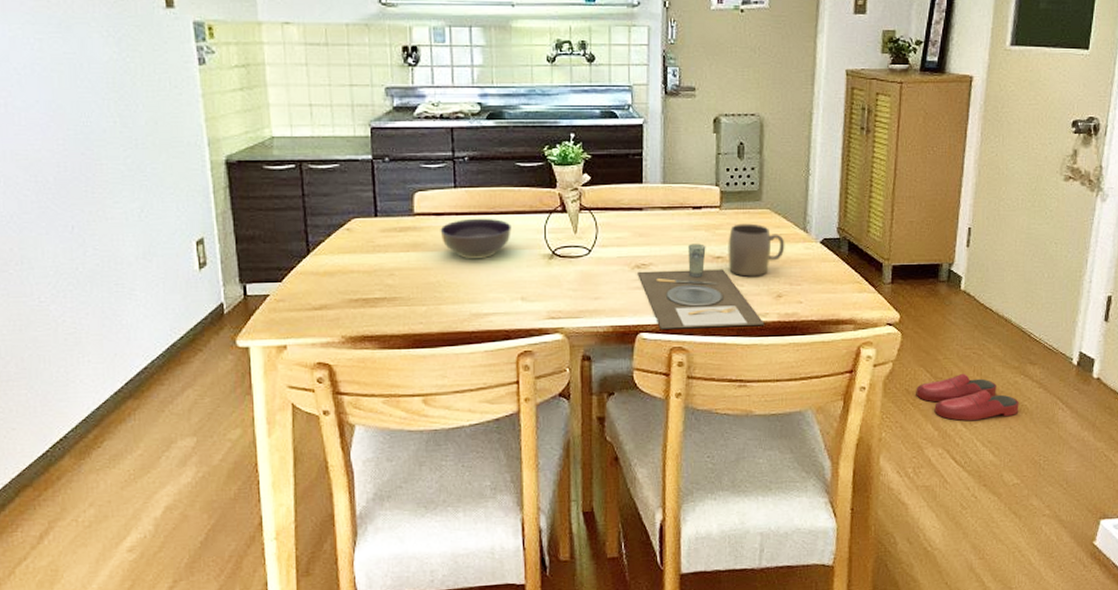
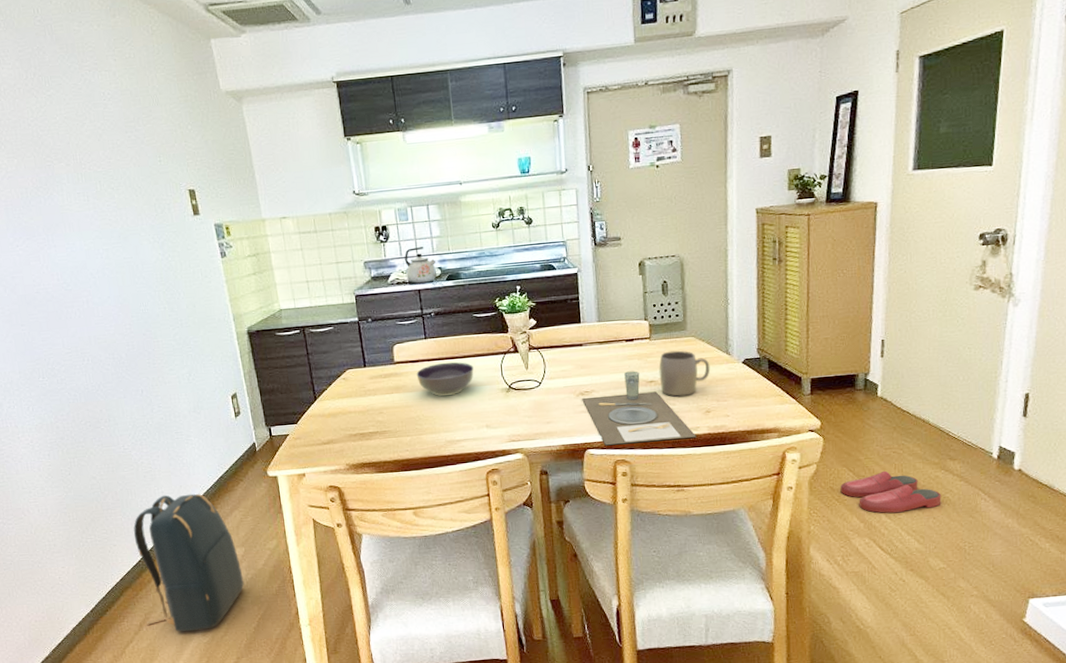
backpack: none [42,364,192,546] -> present [133,493,244,632]
kettle: none [437,76,476,120] -> present [404,247,437,284]

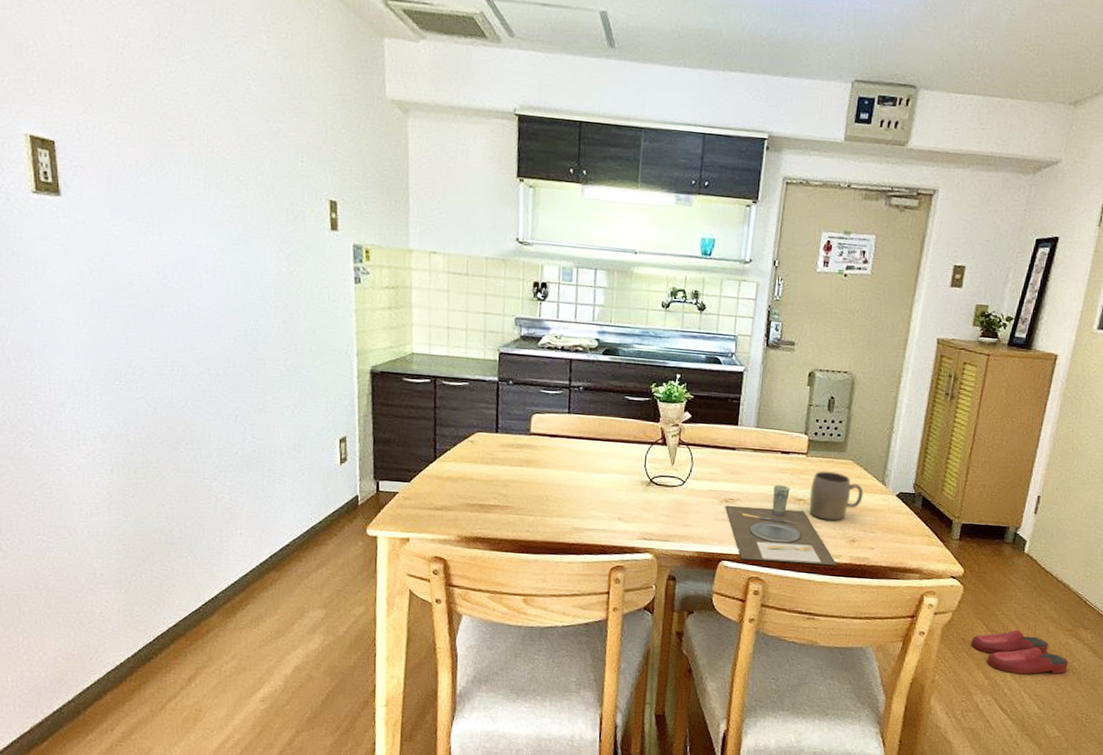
backpack: present [133,493,244,632] -> none [196,537,319,695]
kettle: present [404,247,437,284] -> none [559,312,595,353]
bowl: present [416,362,474,396] -> none [552,442,616,479]

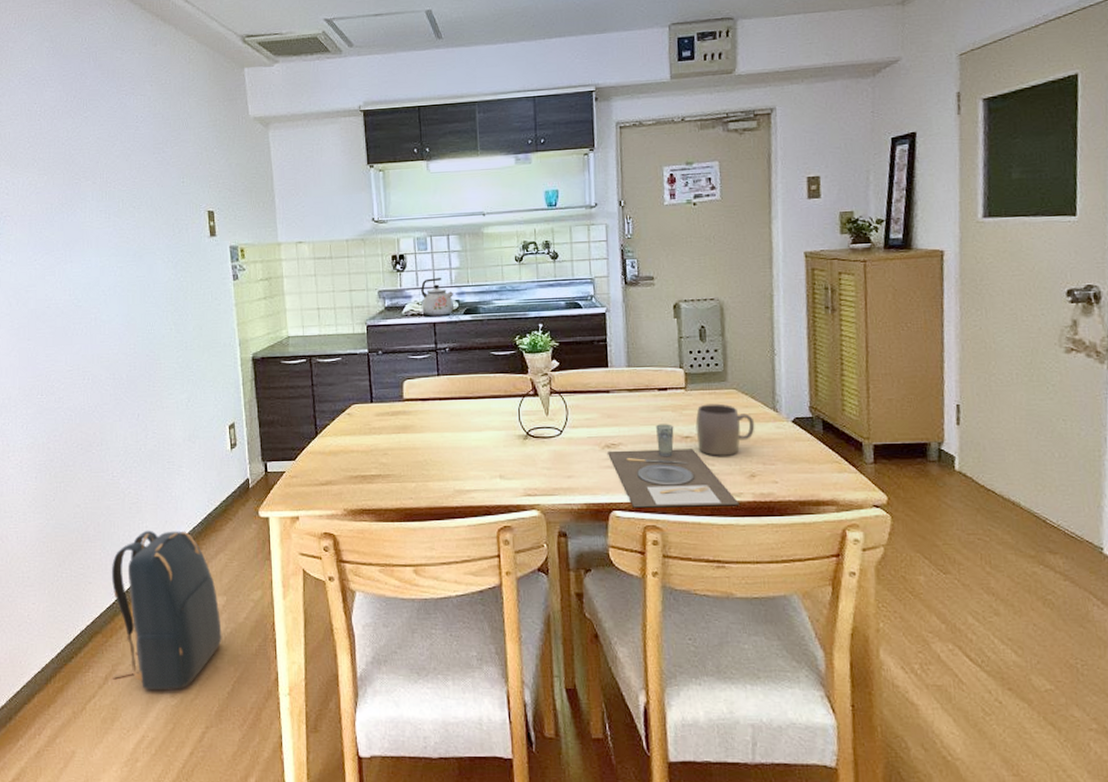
backpack: none [196,537,319,695] -> present [111,530,222,689]
kettle: none [559,312,595,353] -> present [421,278,454,316]
slippers: present [971,629,1069,675] -> none [914,560,1042,615]

